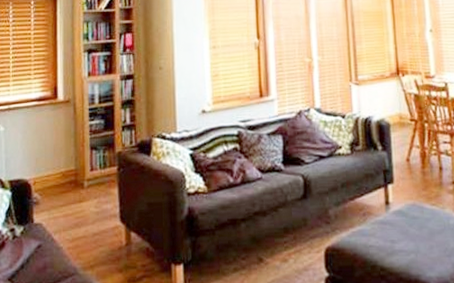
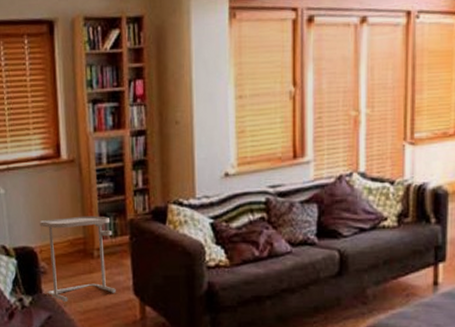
side table: none [35,149,103,230] -> present [39,215,116,302]

